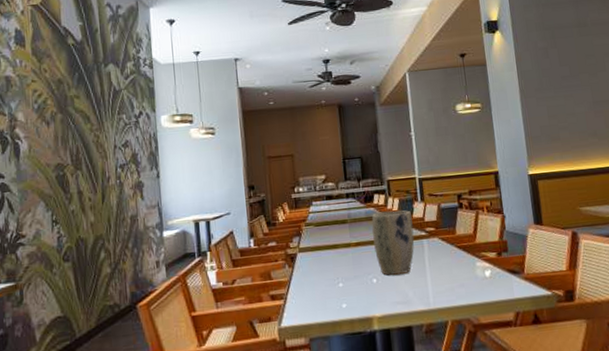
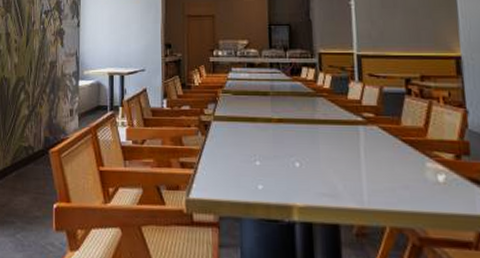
plant pot: present [371,210,414,275] -> none [297,88,348,162]

